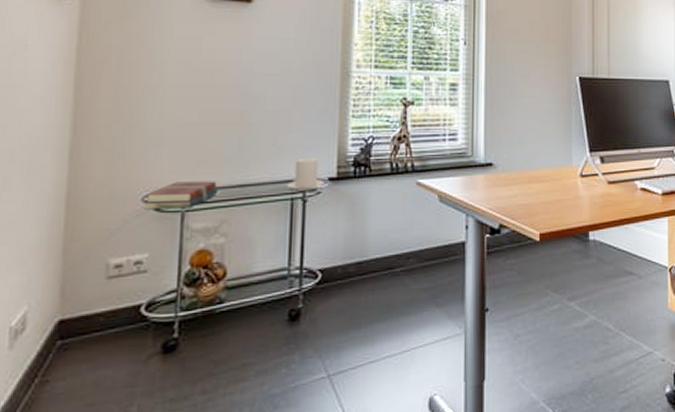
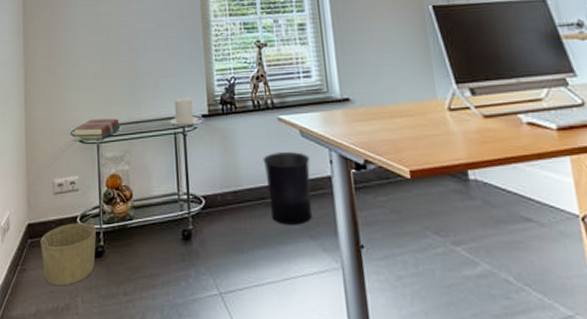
basket: none [77,305,170,397] -> present [40,218,97,286]
waste bin: none [395,218,446,295] -> present [263,152,312,225]

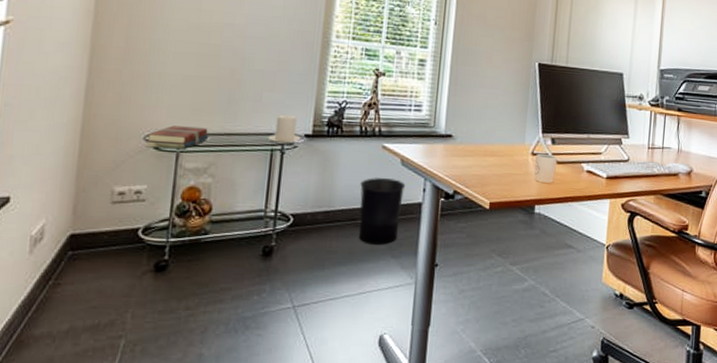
basket: present [40,218,97,286] -> none [85,230,162,302]
mug: none [454,107,486,144] -> present [534,153,557,184]

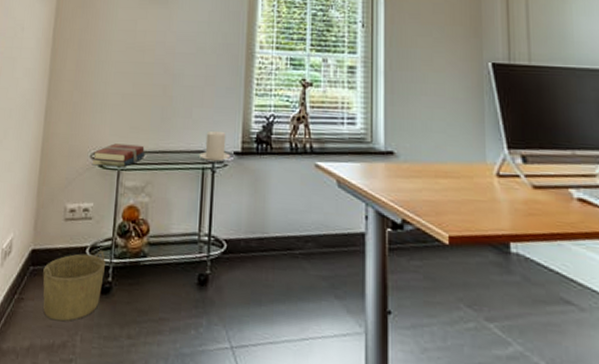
basket: none [85,230,162,302] -> present [43,250,106,322]
waste bin: present [359,178,406,245] -> none [294,201,345,282]
mug: present [534,153,557,184] -> none [502,174,533,215]

